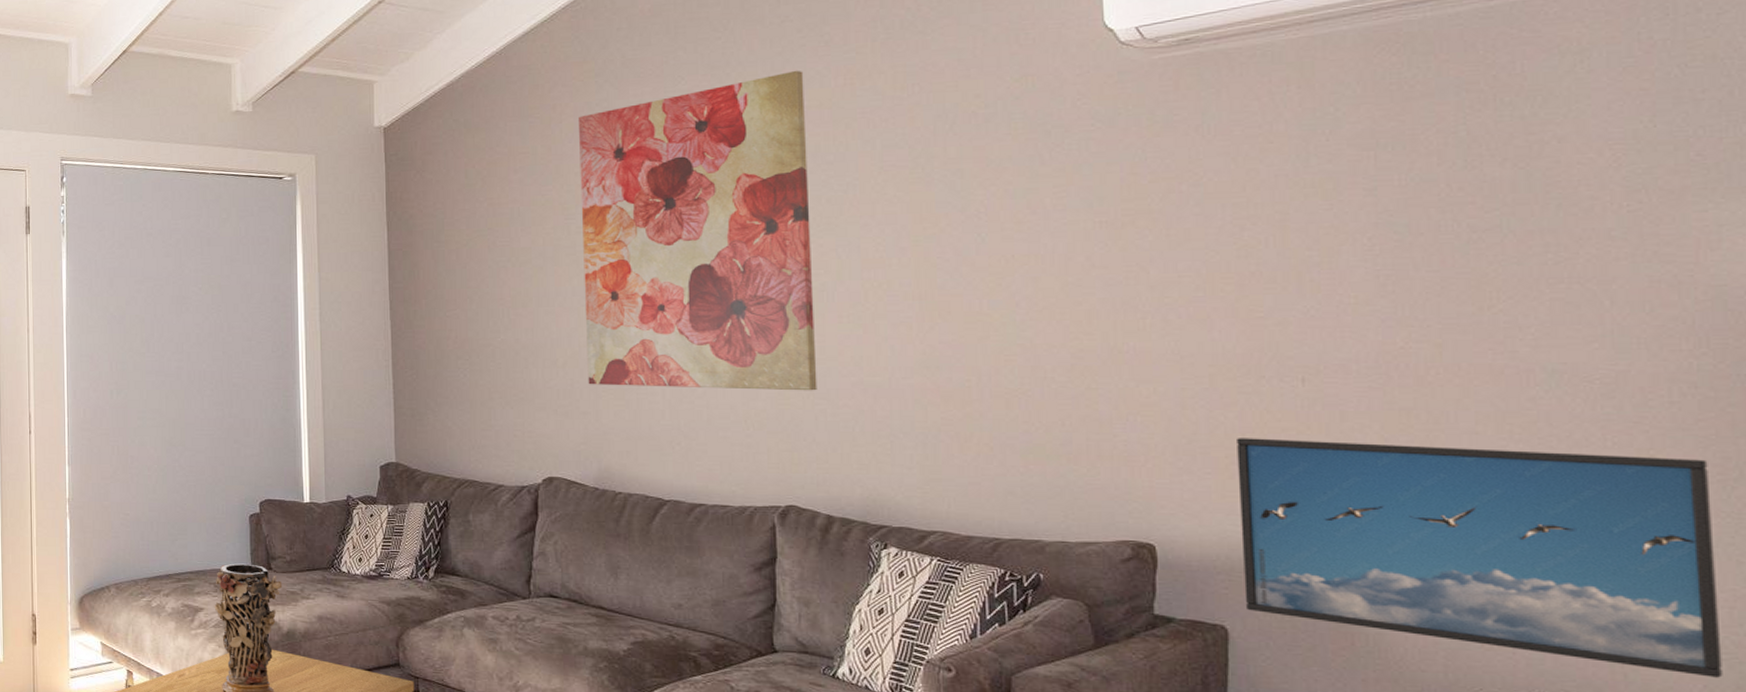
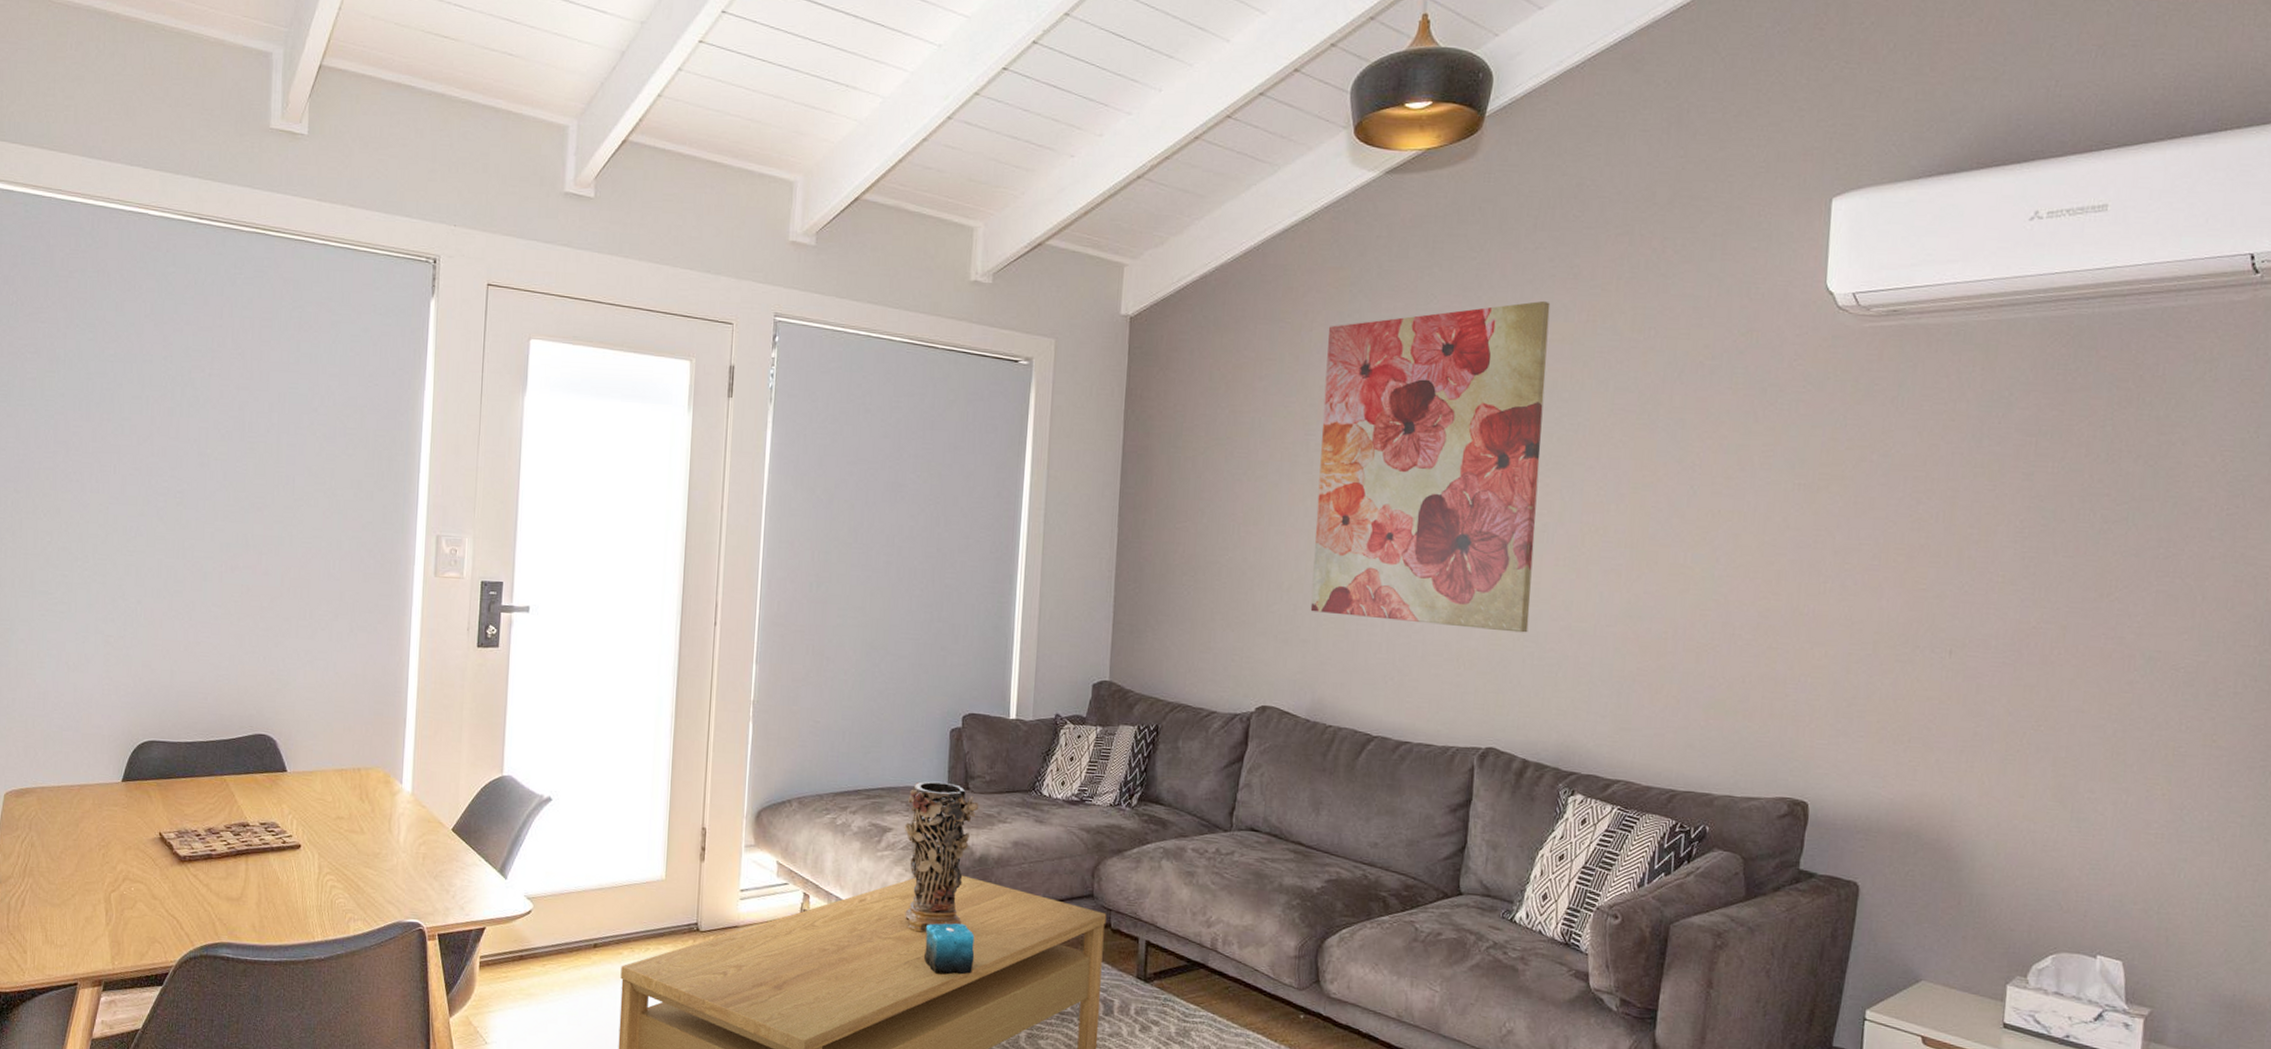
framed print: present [1237,438,1722,678] -> none [1876,704,2255,943]

